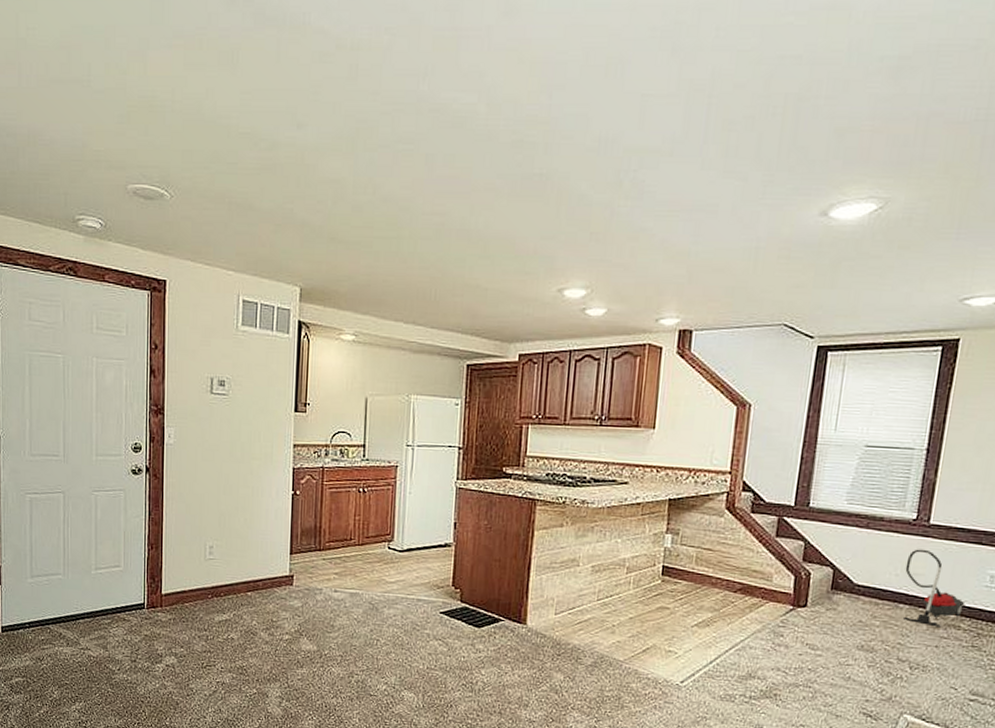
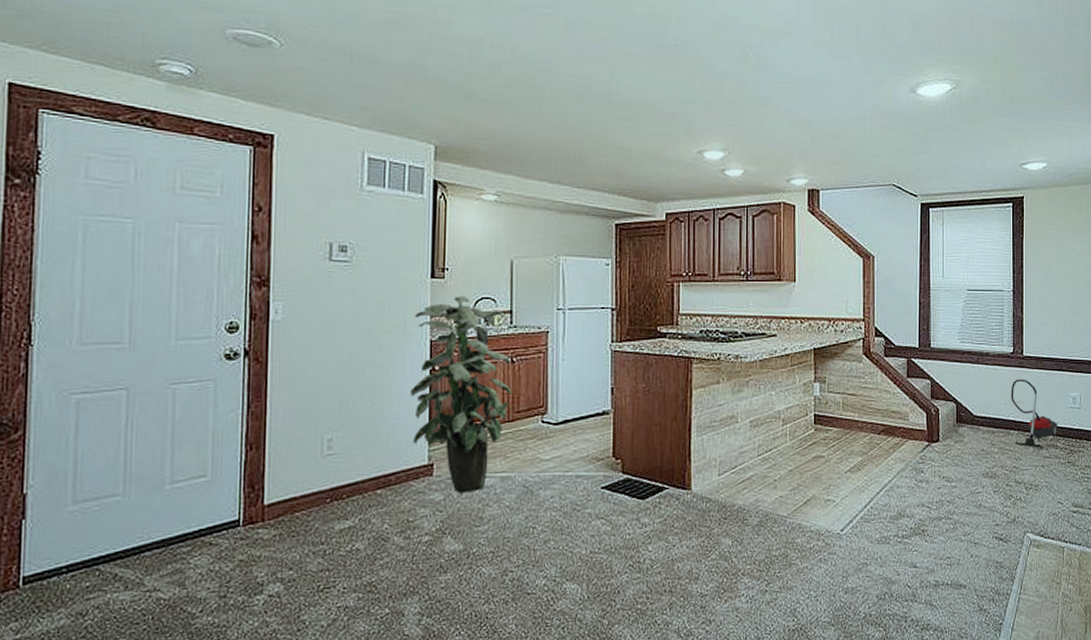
indoor plant: none [275,429,364,603] -> present [410,296,513,493]

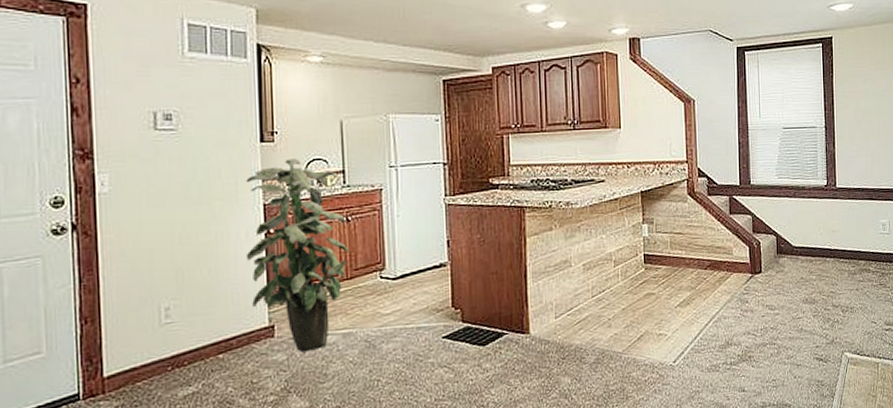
vacuum cleaner: present [1011,379,1058,448] -> none [826,209,870,274]

